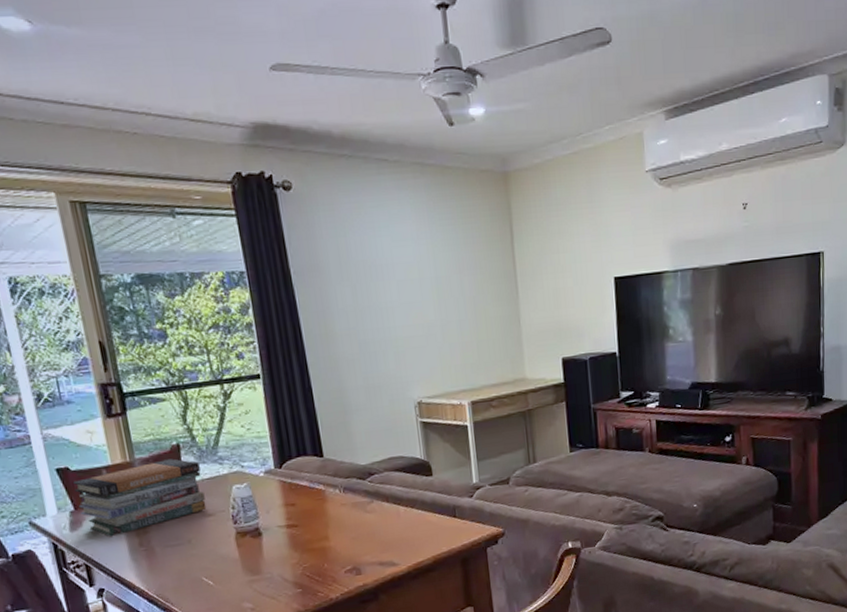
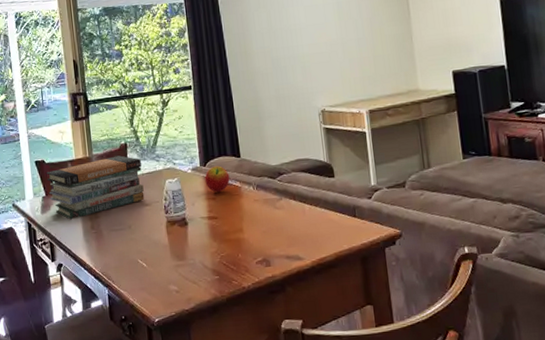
apple: none [281,467,312,498] -> present [205,166,230,193]

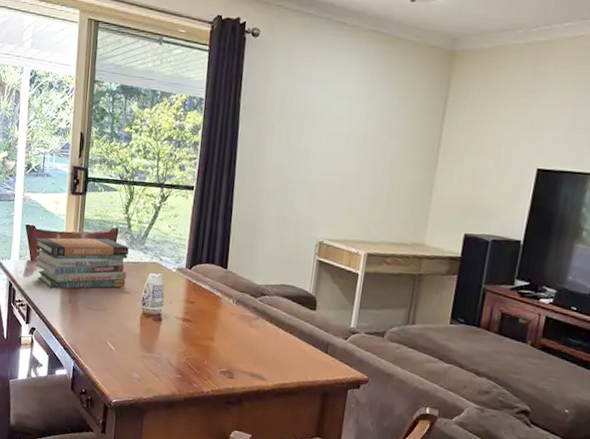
apple: present [205,166,230,193] -> none [187,271,213,298]

